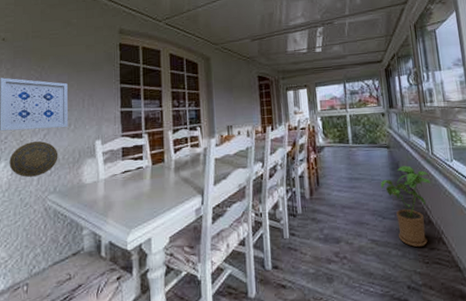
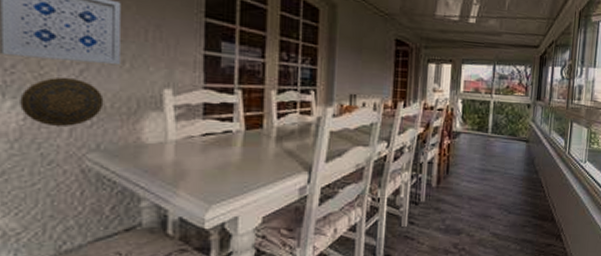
house plant: present [380,165,431,247] -> none [512,162,562,242]

